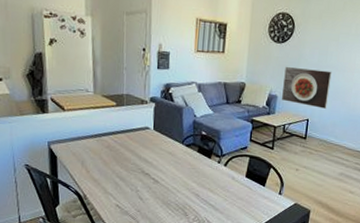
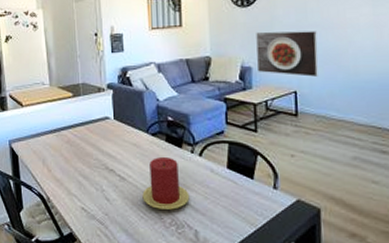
candle: none [172,165,212,208] -> present [142,157,190,210]

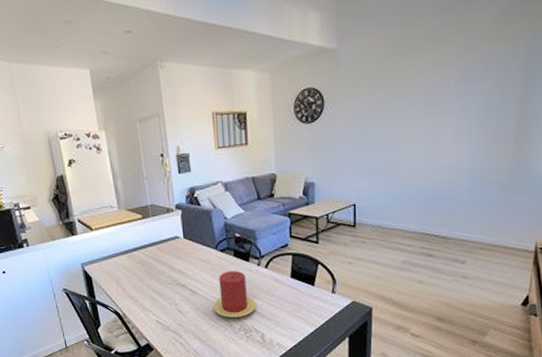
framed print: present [256,30,319,77] -> none [319,145,377,190]

